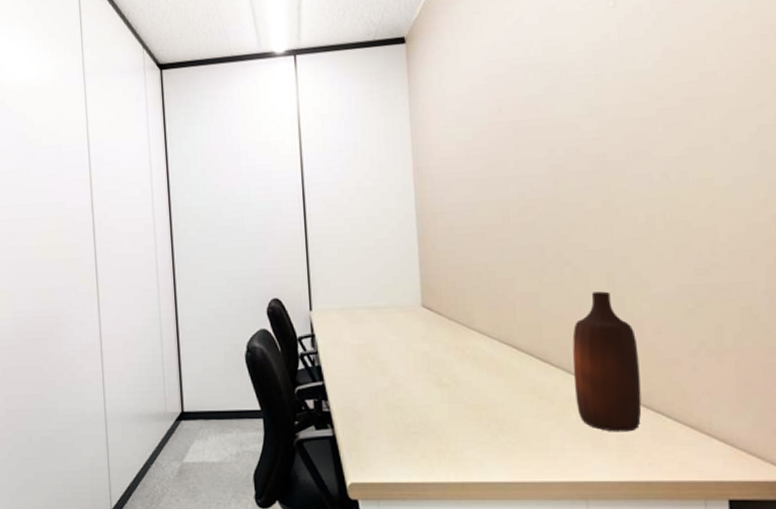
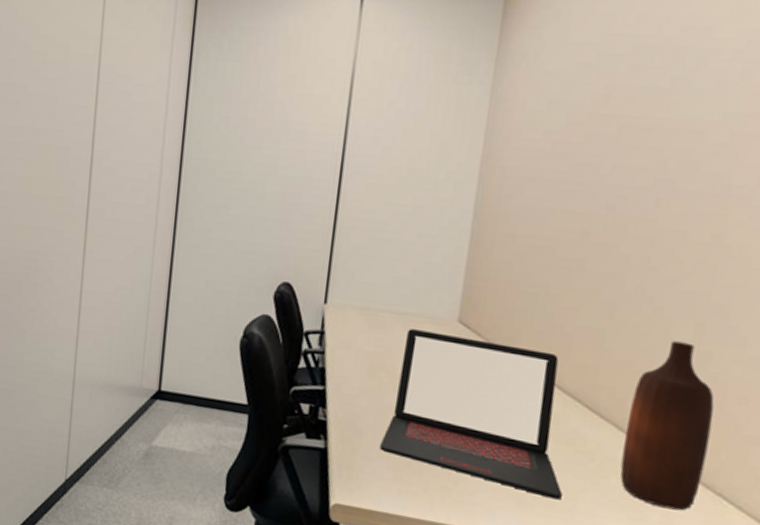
laptop: none [378,318,536,442] -> present [379,329,562,500]

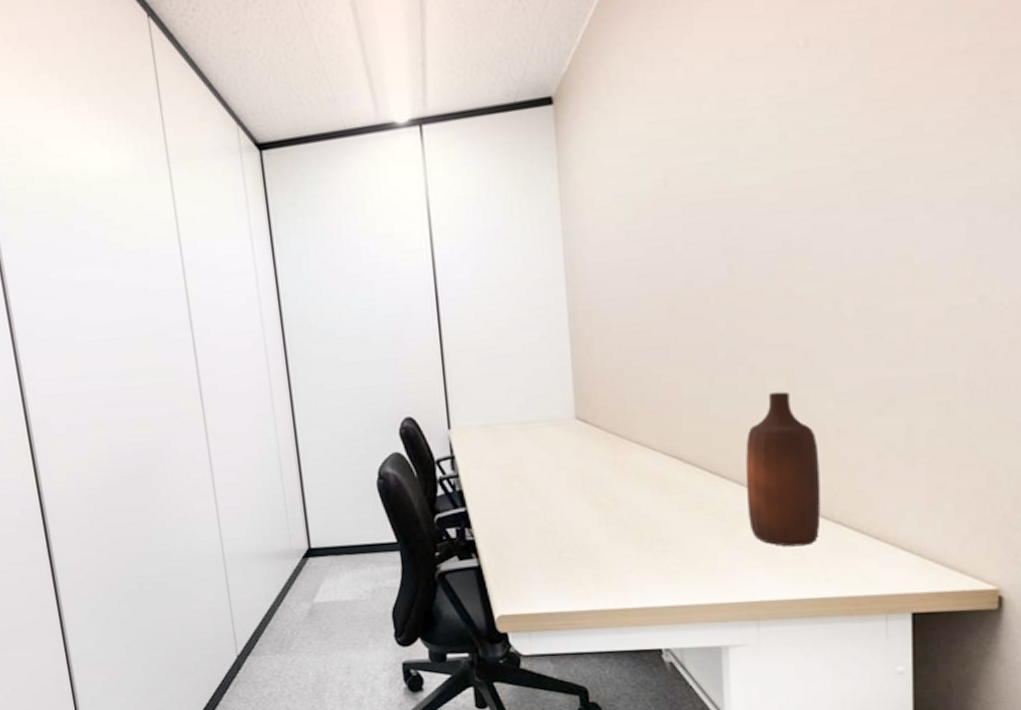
laptop: present [379,329,562,500] -> none [528,428,703,563]

